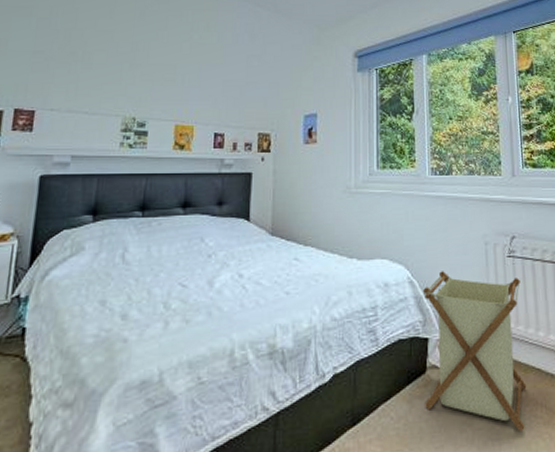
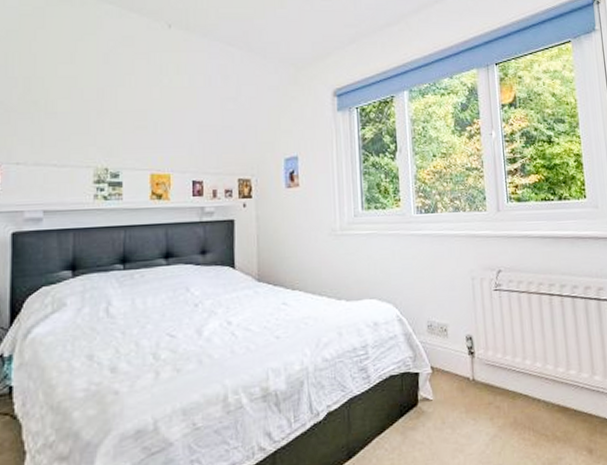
laundry basket: present [423,271,527,433] -> none [412,307,515,455]

